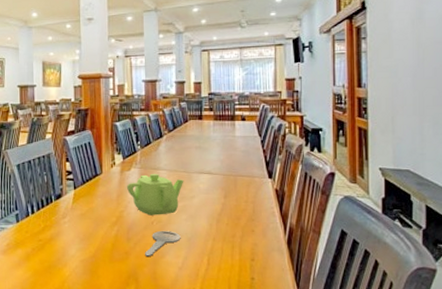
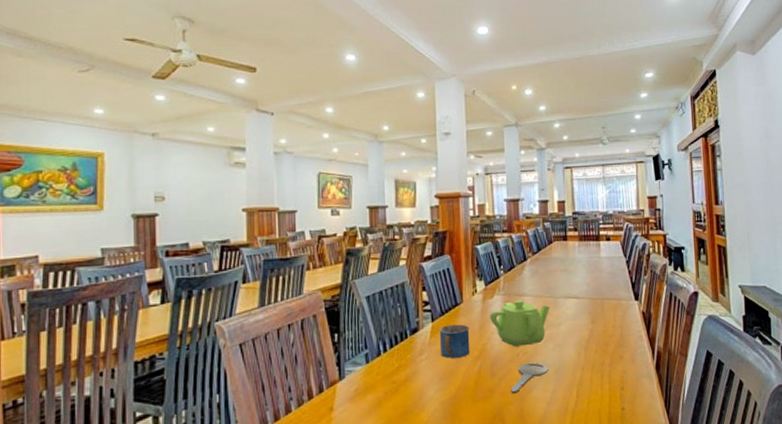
mug: none [80,193,108,222] -> present [439,324,470,359]

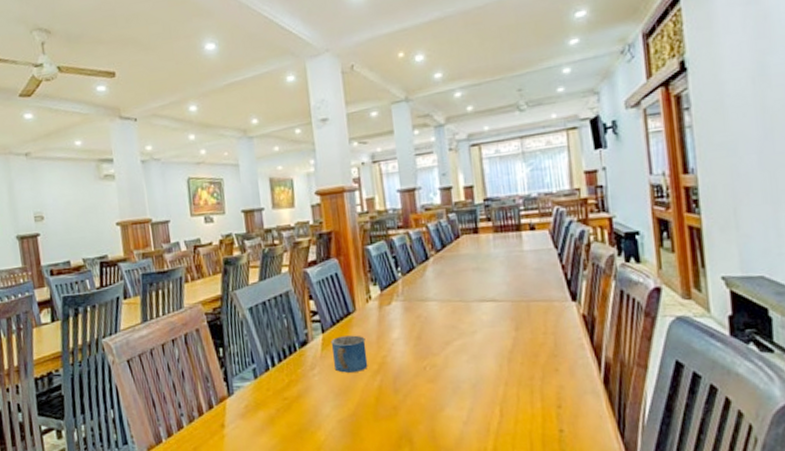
teapot: present [490,300,550,347] -> none [388,305,462,359]
key: present [511,362,548,393] -> none [418,376,463,411]

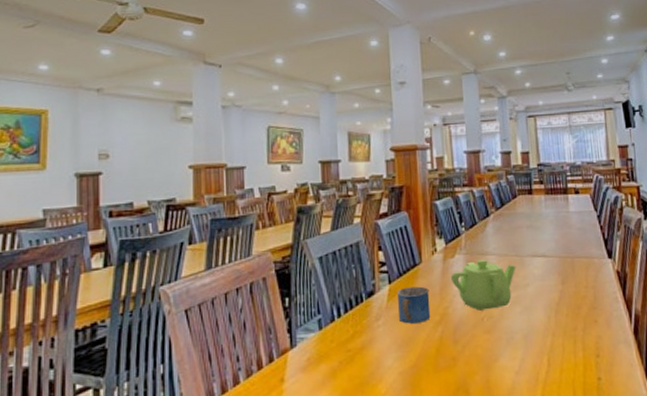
teapot: none [388,305,462,359] -> present [451,259,516,311]

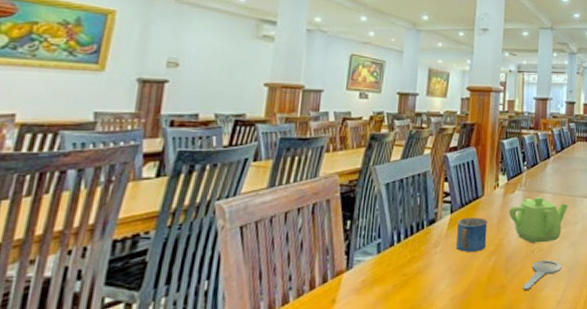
key: none [476,327,516,361] -> present [523,259,562,290]

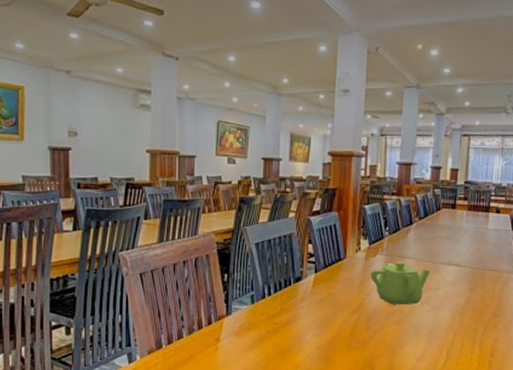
mug: present [456,217,488,252] -> none [321,277,350,309]
key: present [523,259,562,290] -> none [384,320,422,346]

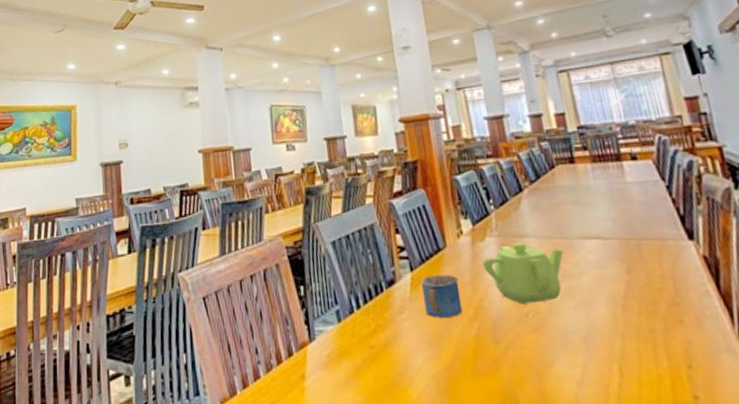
mug: none [321,277,350,309] -> present [420,274,463,318]

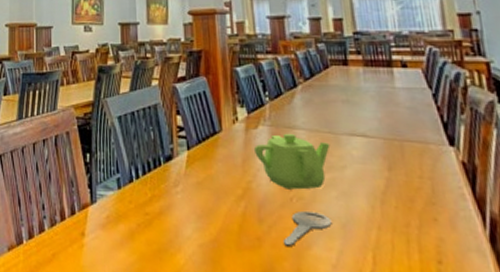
mug: present [420,274,463,318] -> none [195,155,232,195]
key: none [523,325,573,367] -> present [284,210,332,246]

